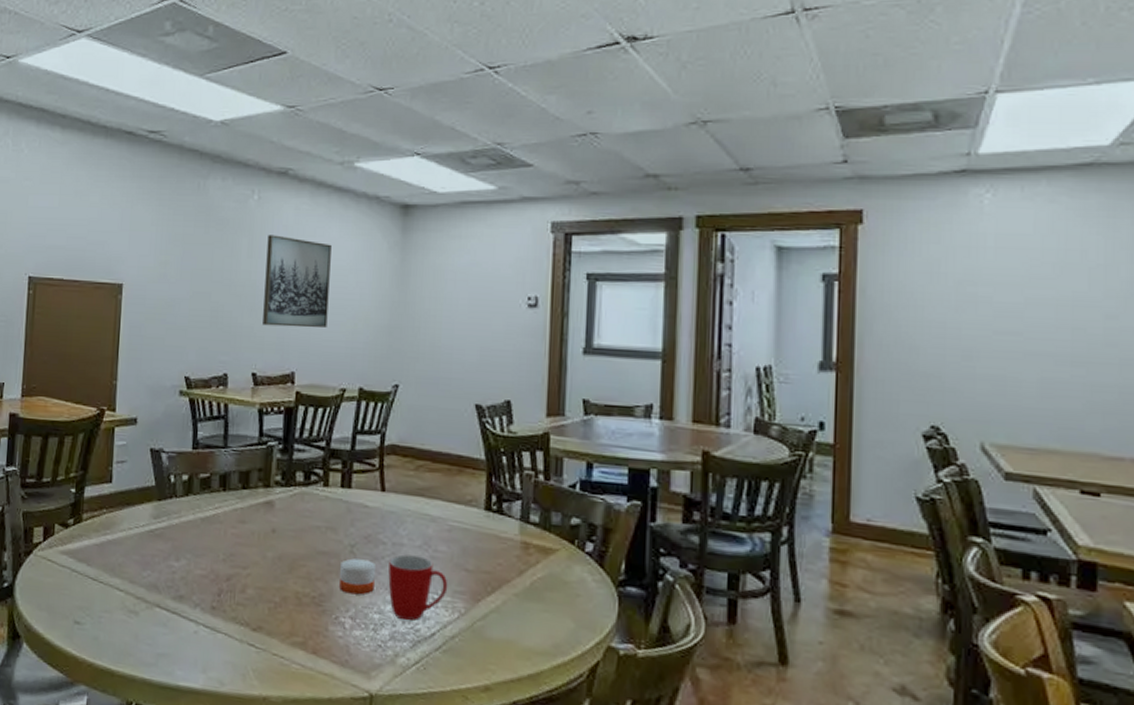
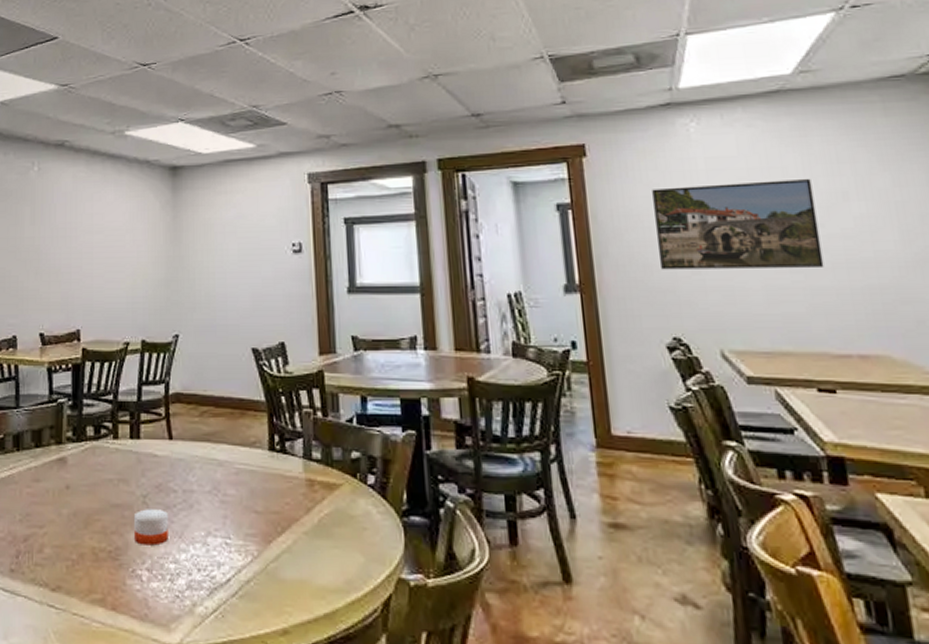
wall art: present [263,234,332,328] -> none [48,202,108,287]
mug: present [388,554,448,621] -> none [181,501,240,569]
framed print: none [929,264,1112,362] -> present [652,179,824,270]

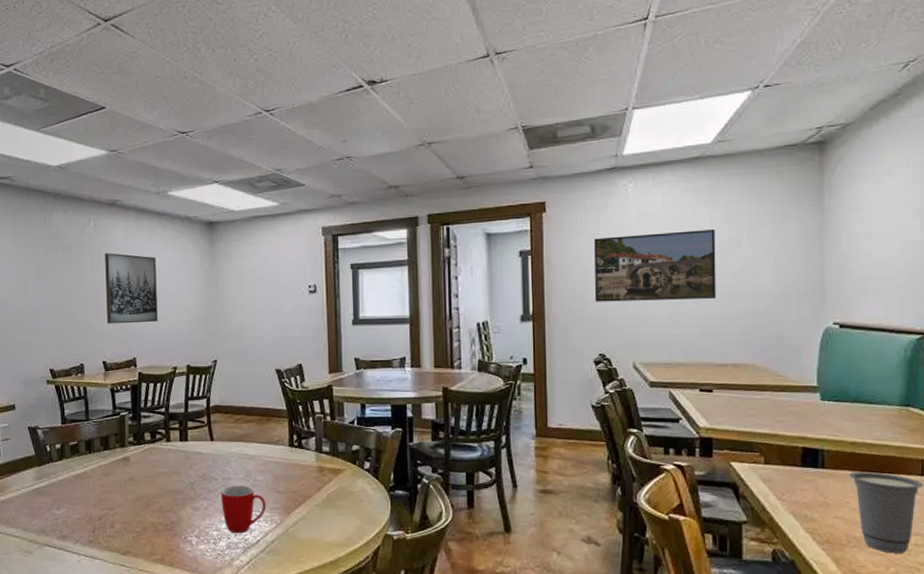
wall art: none [48,202,108,287] -> present [105,253,158,324]
candle: present [134,507,168,546] -> none [185,492,212,519]
mug: none [181,501,240,569] -> present [221,485,267,534]

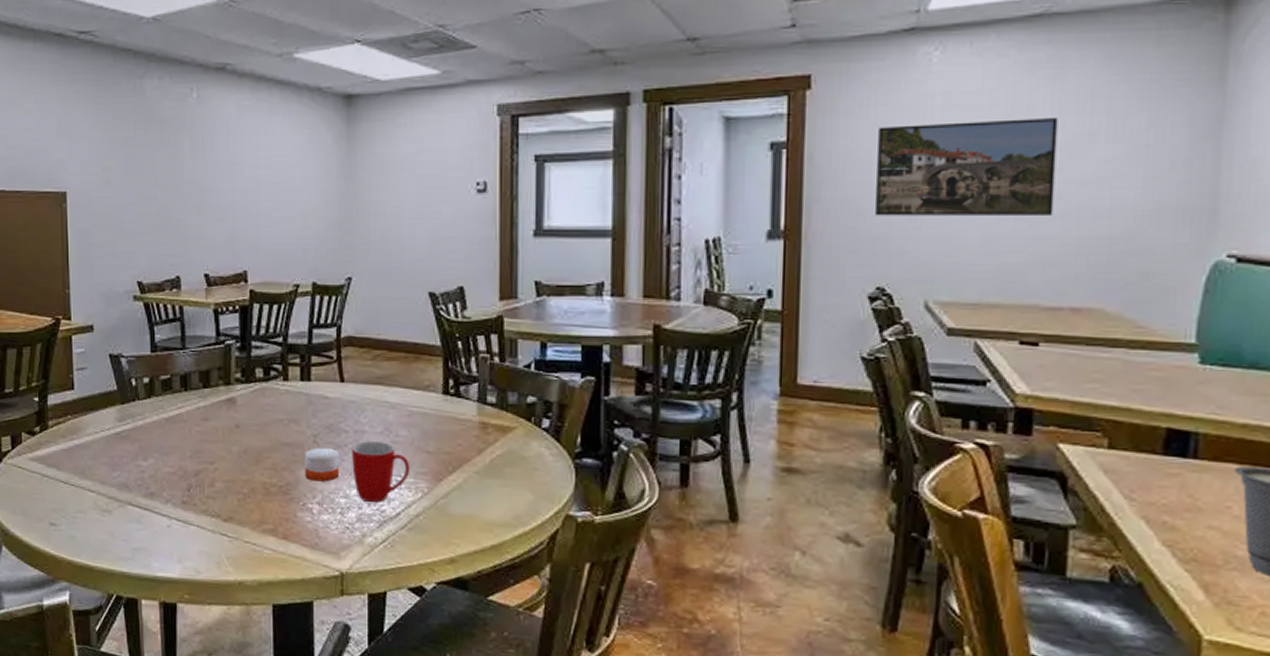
wall art: present [105,253,158,324] -> none [210,133,276,226]
candle: none [185,492,212,519] -> present [305,446,339,482]

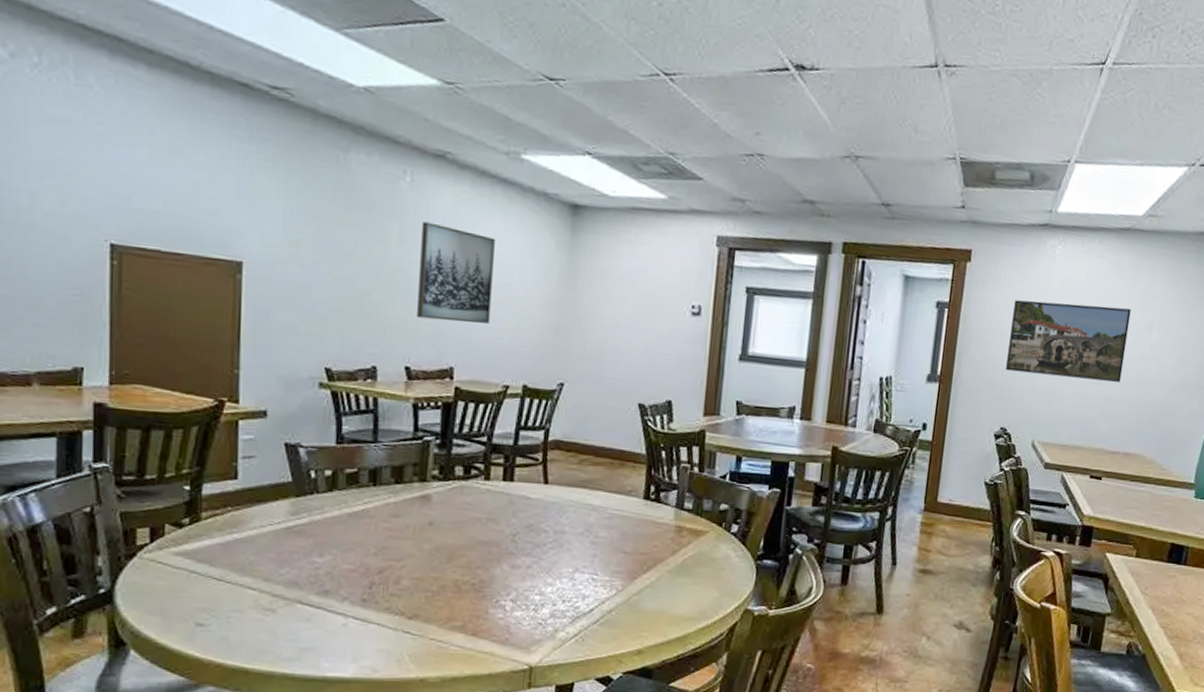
wall art: none [210,133,276,226] -> present [417,221,495,324]
candle: present [305,446,339,482] -> none [500,545,537,580]
mug: present [352,441,411,503] -> none [549,541,607,600]

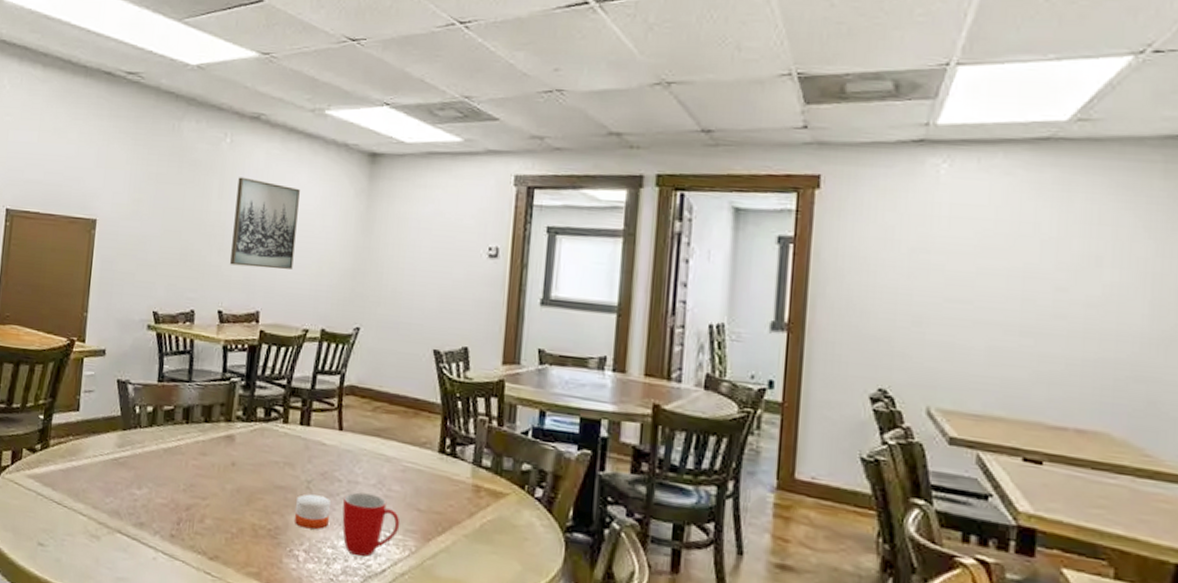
candle: none [500,545,537,580] -> present [295,493,330,530]
mug: none [549,541,607,600] -> present [342,492,400,557]
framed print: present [1006,300,1131,382] -> none [880,231,1064,334]

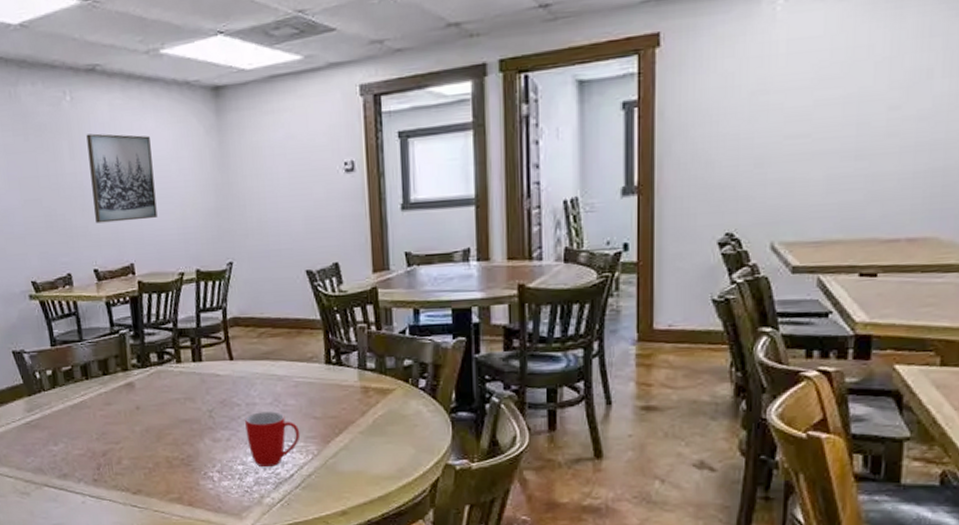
candle: present [295,493,330,530] -> none [202,420,235,452]

